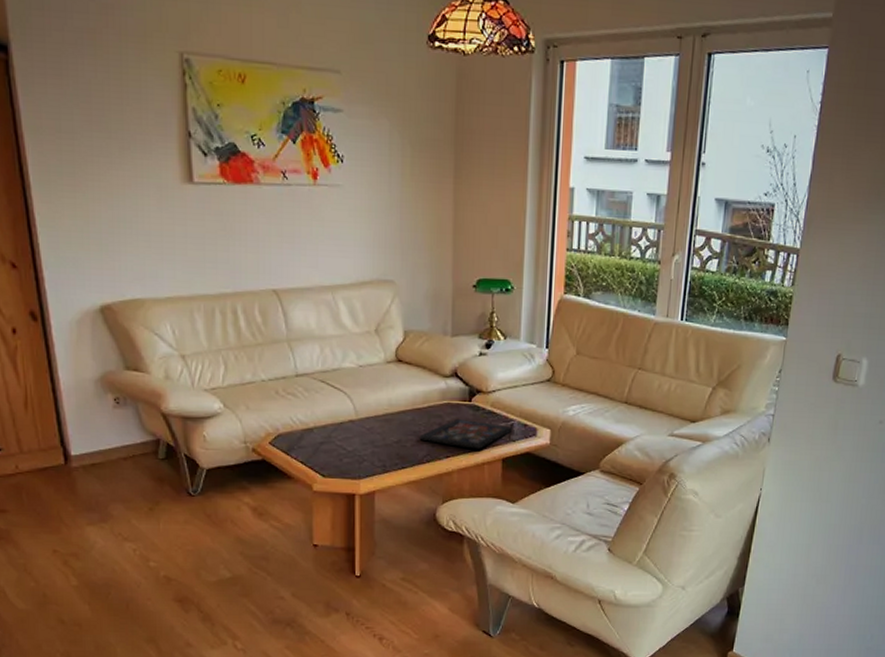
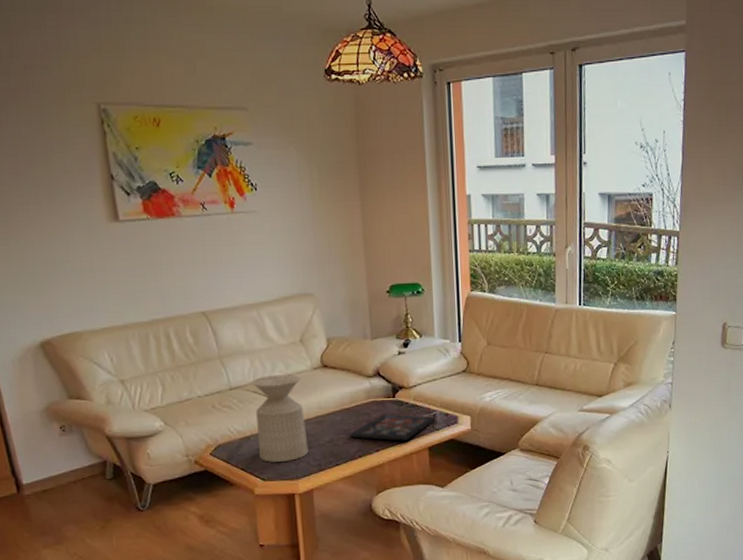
side table: none [319,365,374,459] -> present [251,374,309,462]

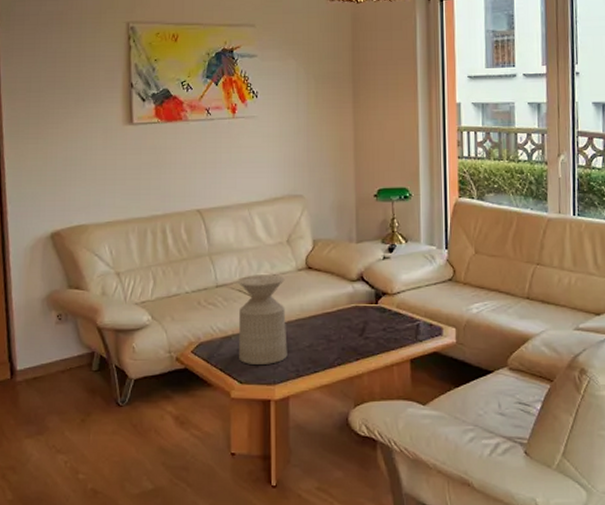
decorative tray: present [349,414,435,441] -> none [330,322,418,350]

